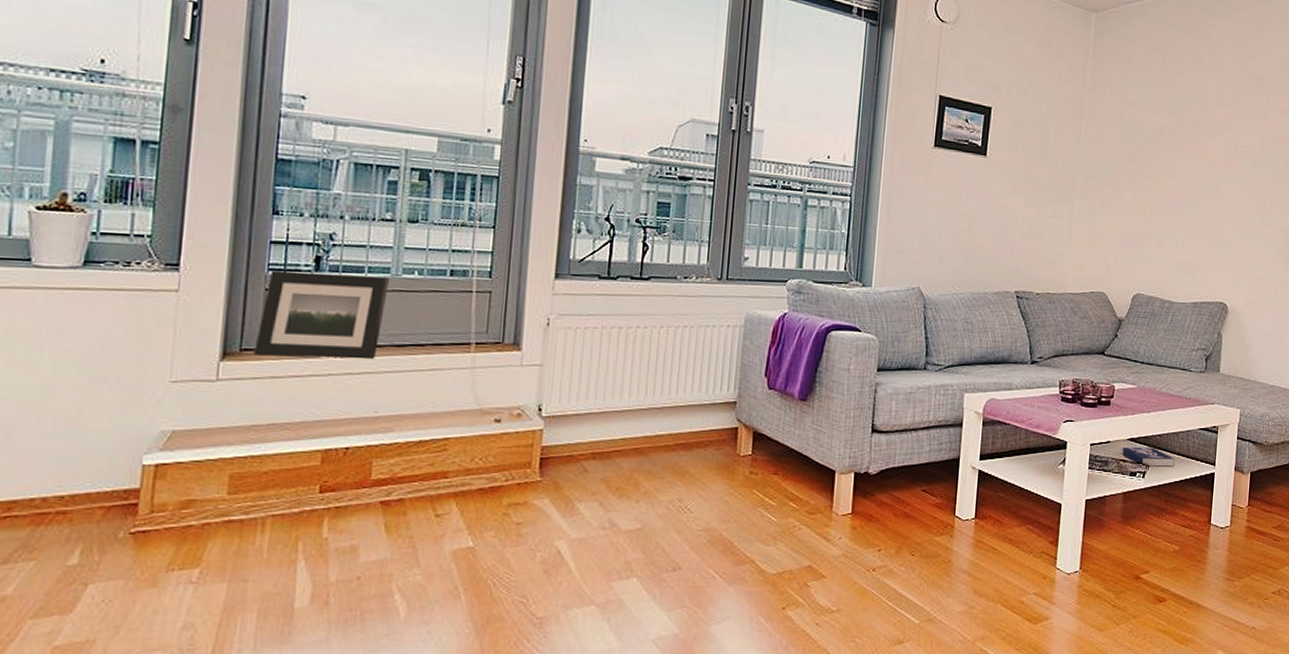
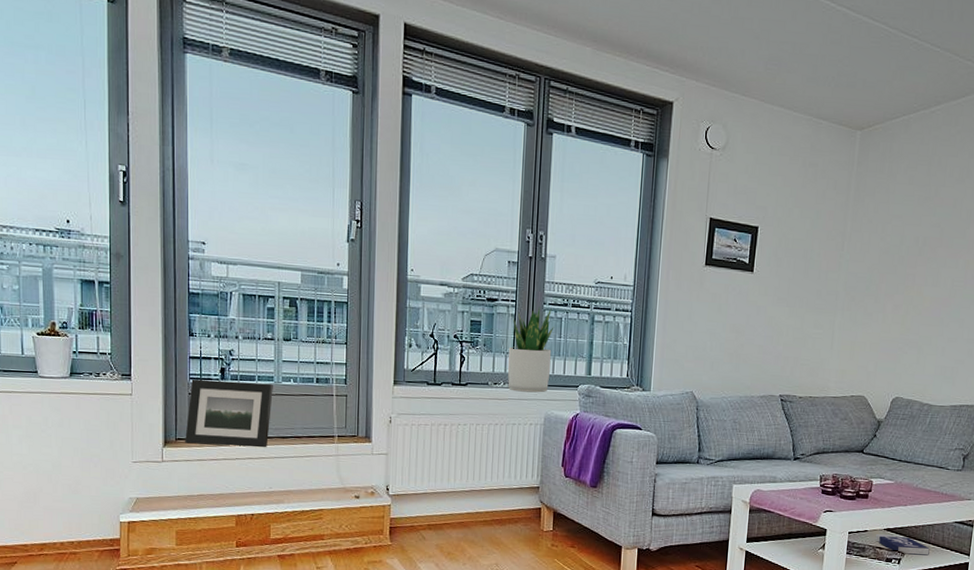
planter: none [701,187,760,289] -> present [507,306,554,393]

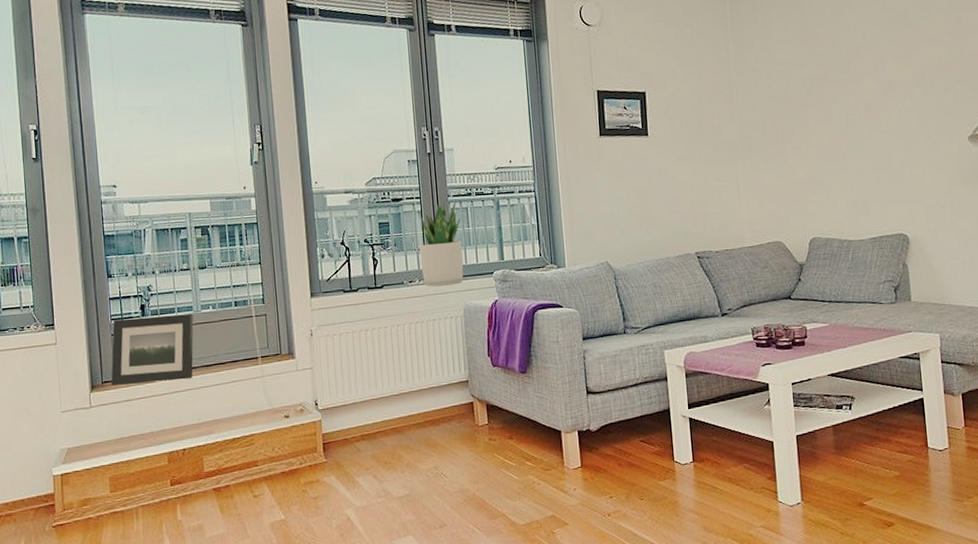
book: present [875,534,930,556] -> none [820,380,880,399]

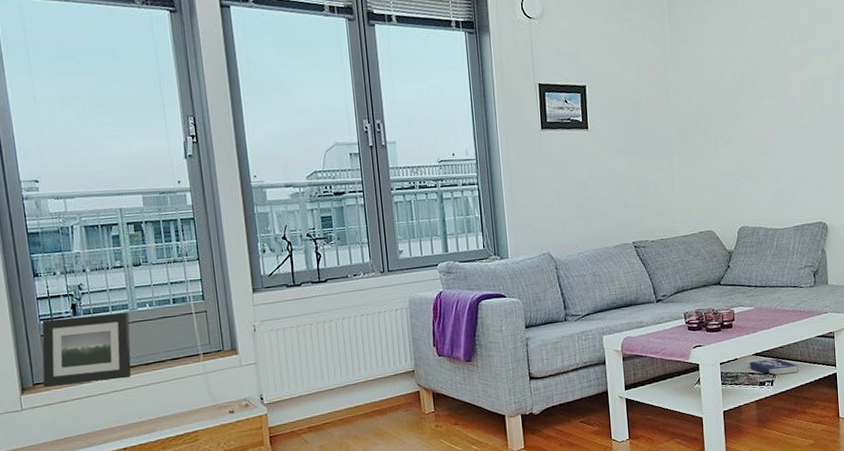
planter: present [419,200,464,287] -> none [362,193,409,280]
book: none [820,380,880,399] -> present [745,358,799,376]

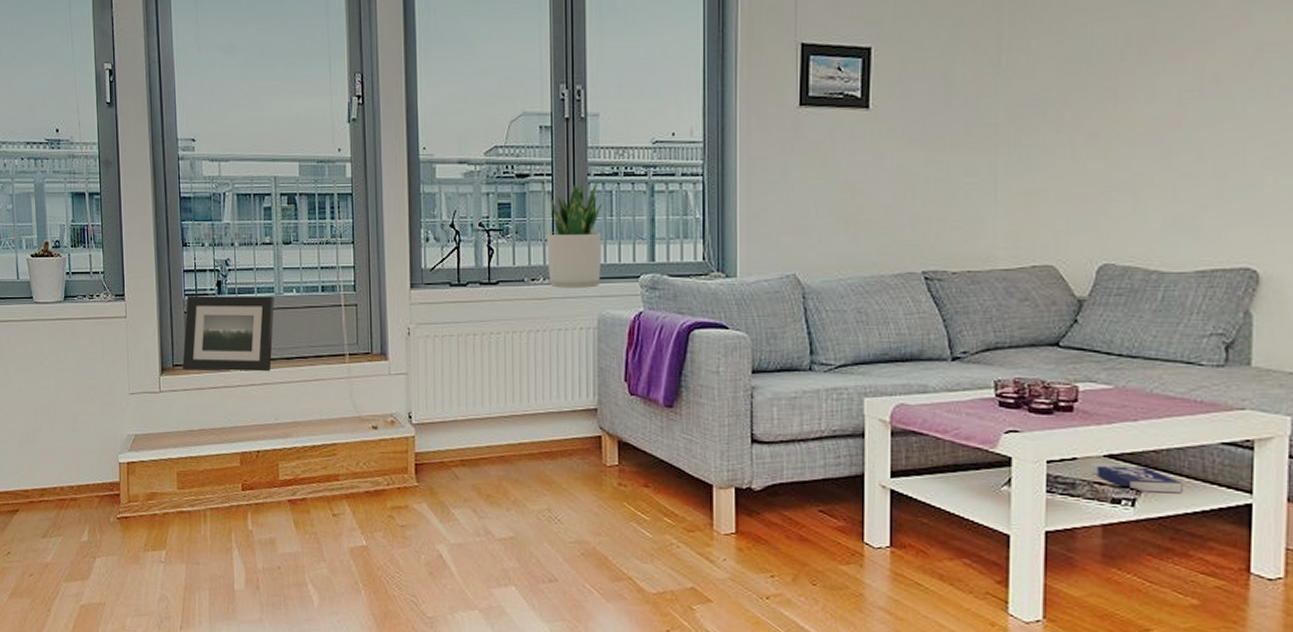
planter: none [362,193,409,280] -> present [546,179,603,288]

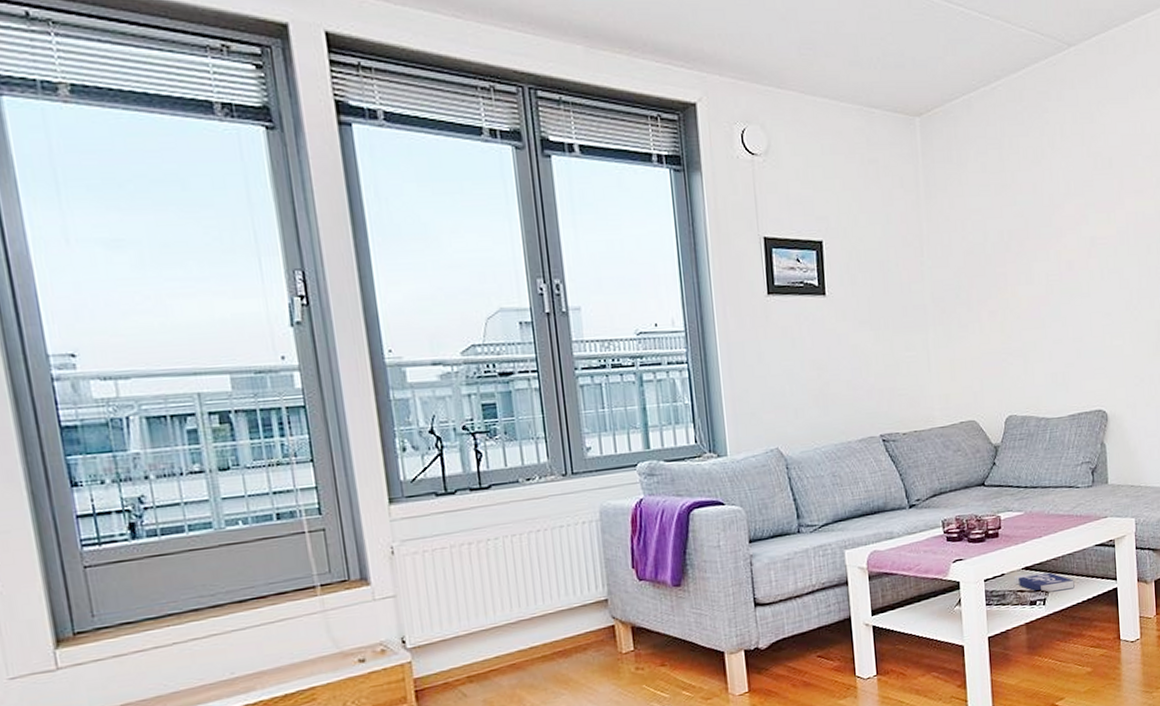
picture frame: present [182,295,274,372] -> none [85,532,219,637]
planter: present [546,179,603,288] -> none [536,373,599,485]

